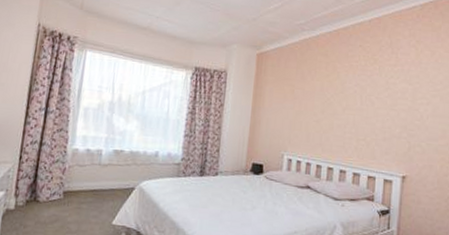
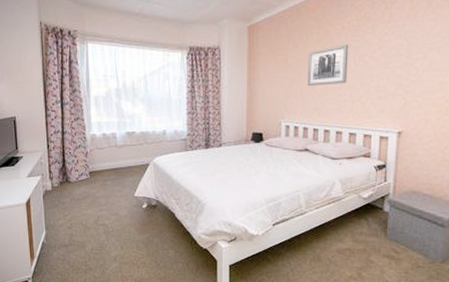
wall art: none [313,82,356,122] -> present [308,44,349,86]

